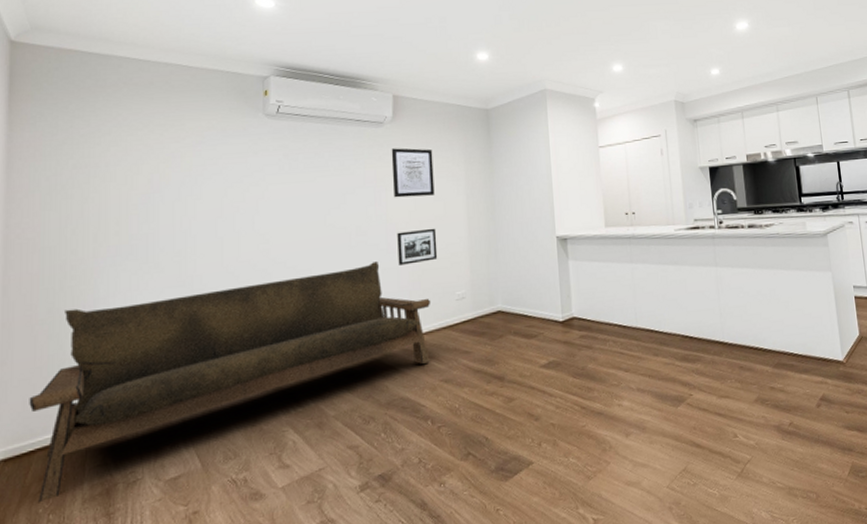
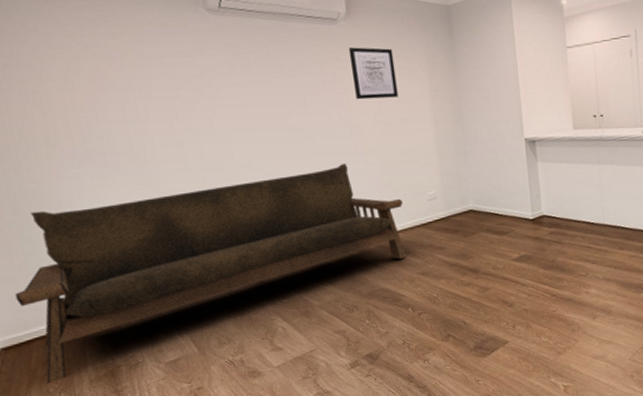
picture frame: present [397,228,438,265] -> none [363,130,407,167]

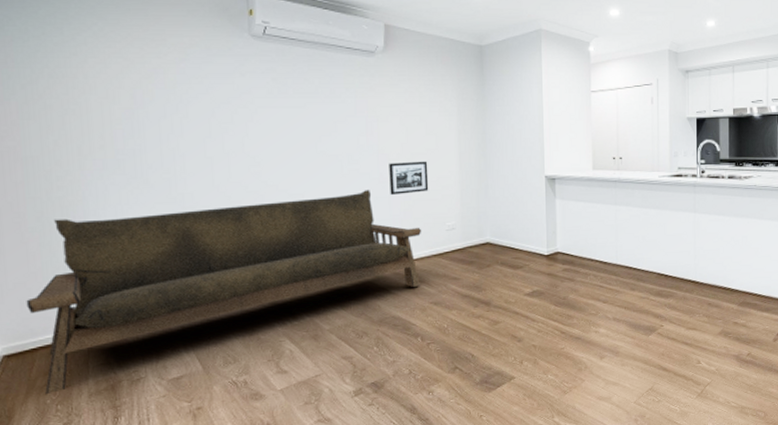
wall art: present [348,47,399,100] -> none [382,79,427,129]
picture frame: none [363,130,407,167] -> present [389,161,429,195]

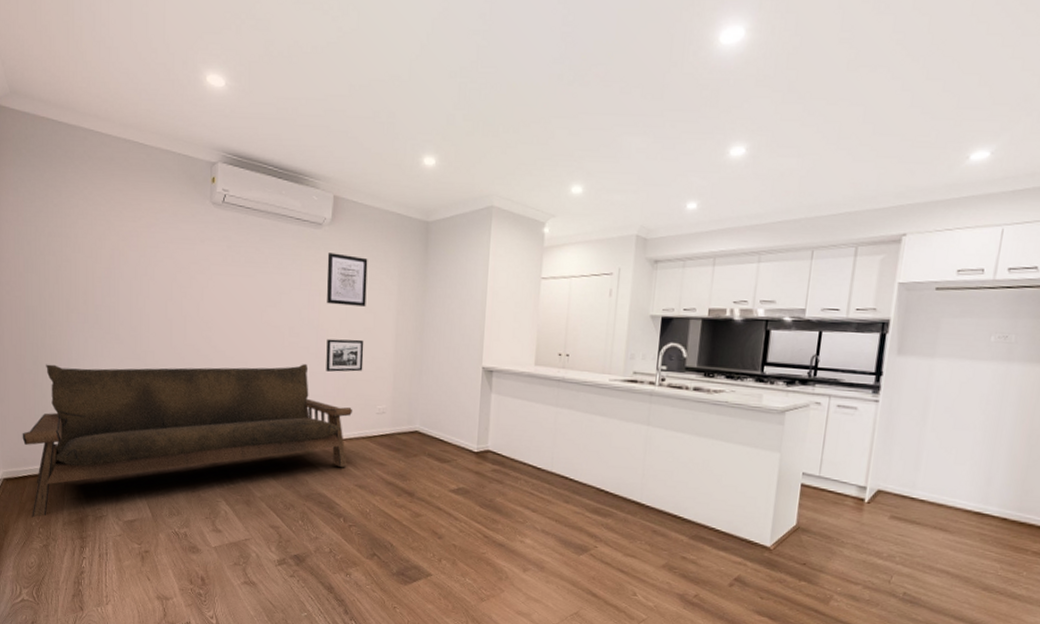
wall art: none [382,79,427,129] -> present [326,252,368,307]

